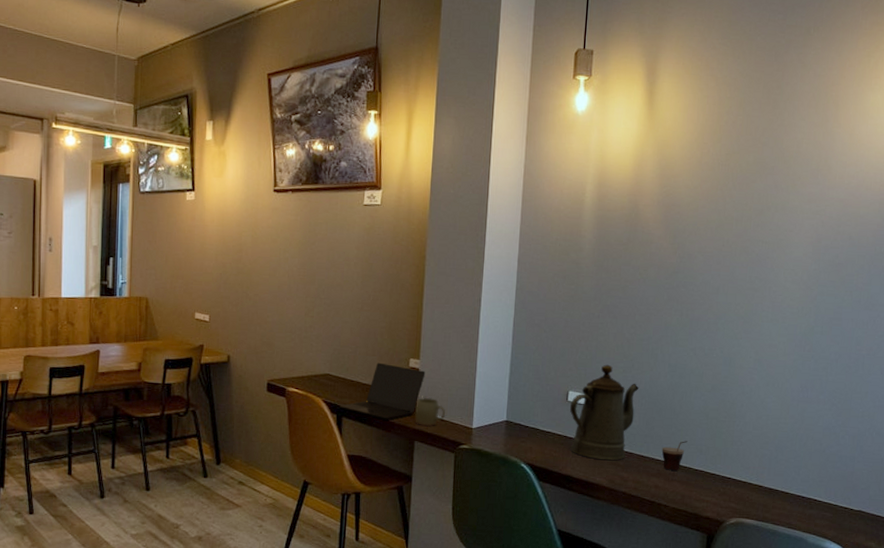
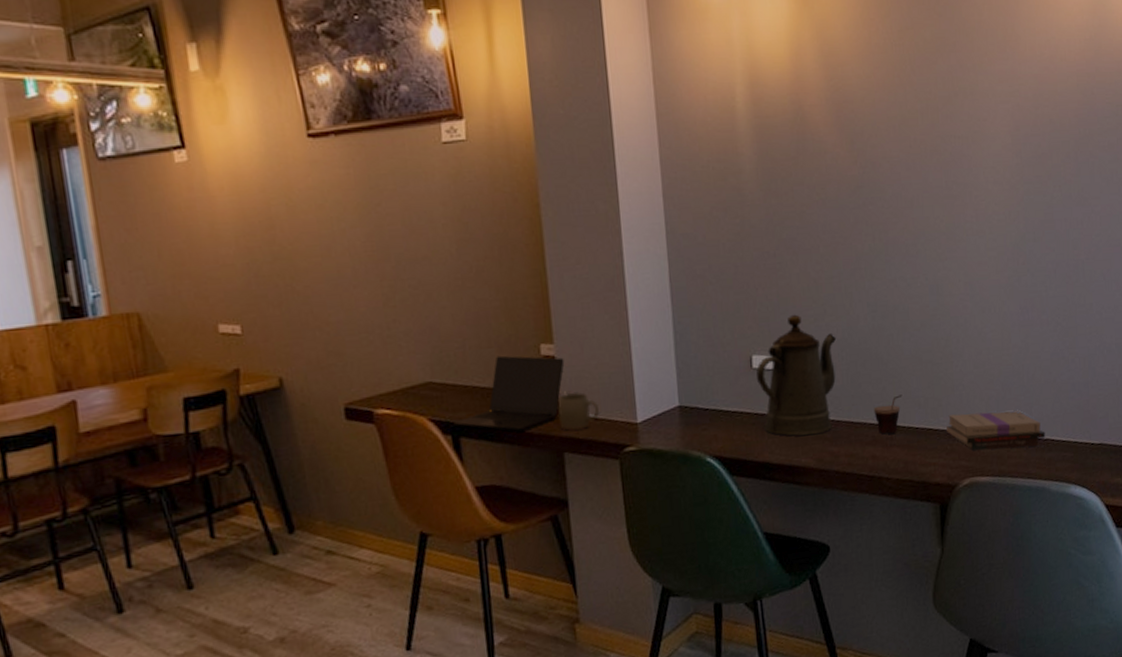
books: none [722,464,810,502] -> present [946,410,1046,451]

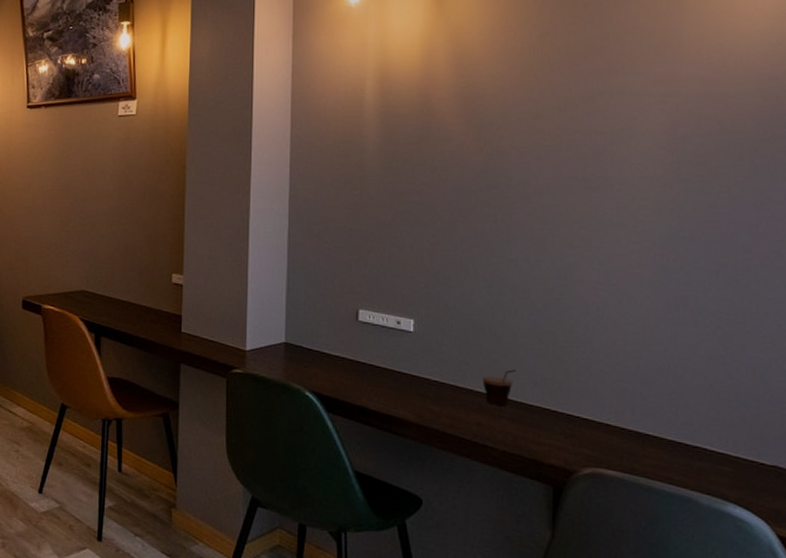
laptop: present [453,355,564,432] -> none [98,278,190,341]
mug: present [557,392,600,432] -> none [179,315,215,348]
coffee pot: present [756,314,836,437] -> none [362,279,446,392]
books: present [946,410,1046,451] -> none [567,399,696,451]

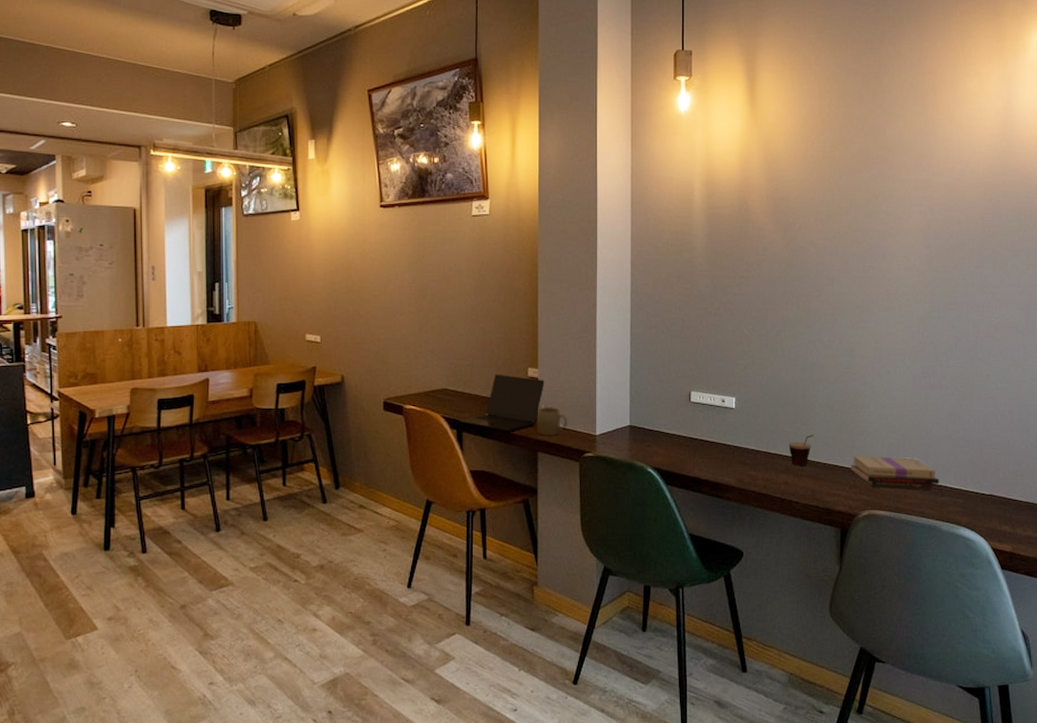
laptop: none [98,278,190,341] -> present [459,374,545,432]
mug: none [179,315,215,348] -> present [536,406,568,437]
books: none [567,399,696,451] -> present [851,456,940,490]

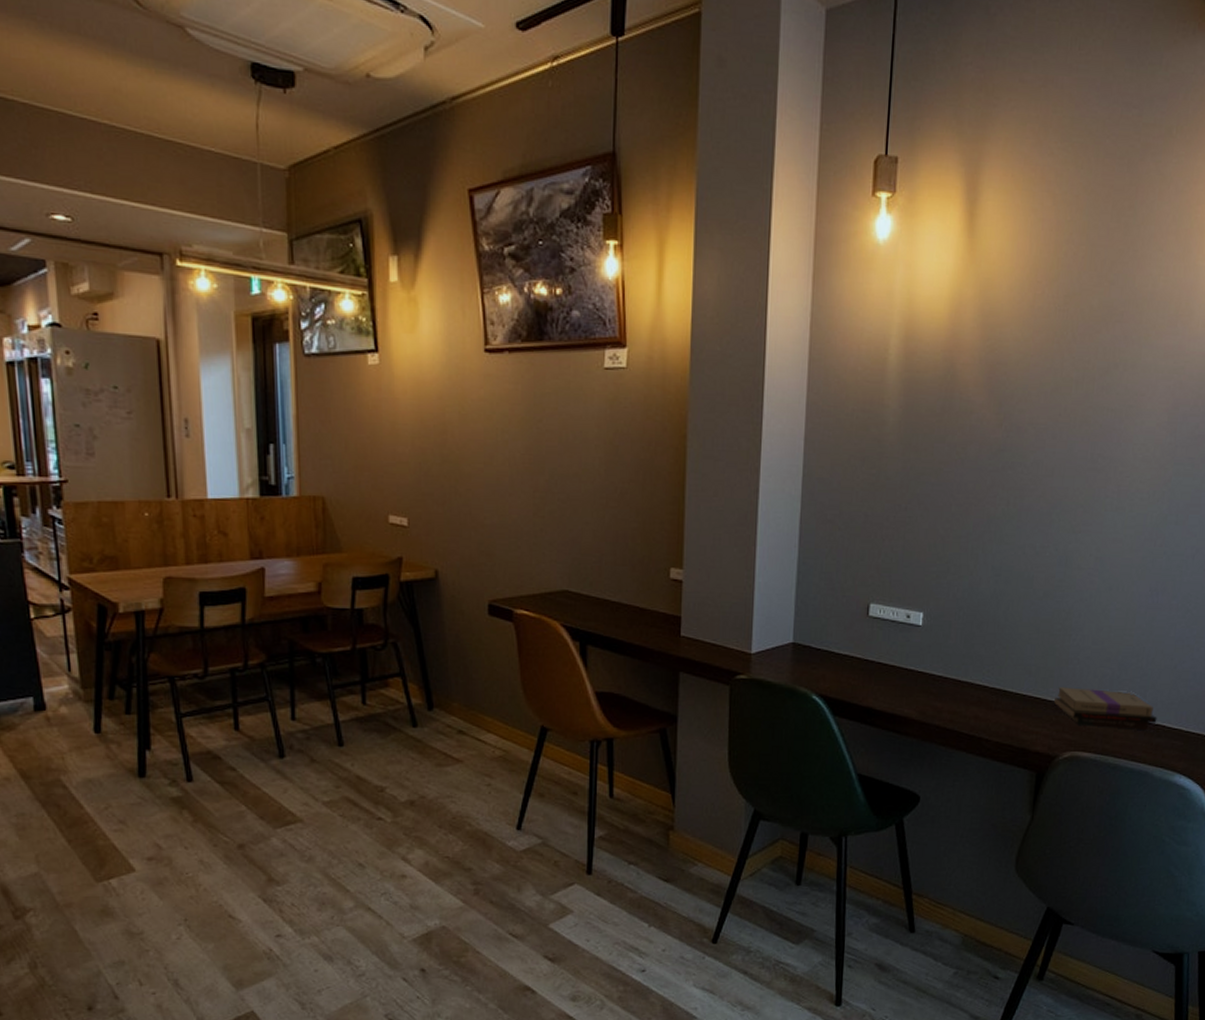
laptop: present [459,374,545,432] -> none [583,574,691,647]
mug: present [536,406,568,437] -> none [678,616,718,654]
cup: present [788,435,814,466] -> none [983,660,1015,697]

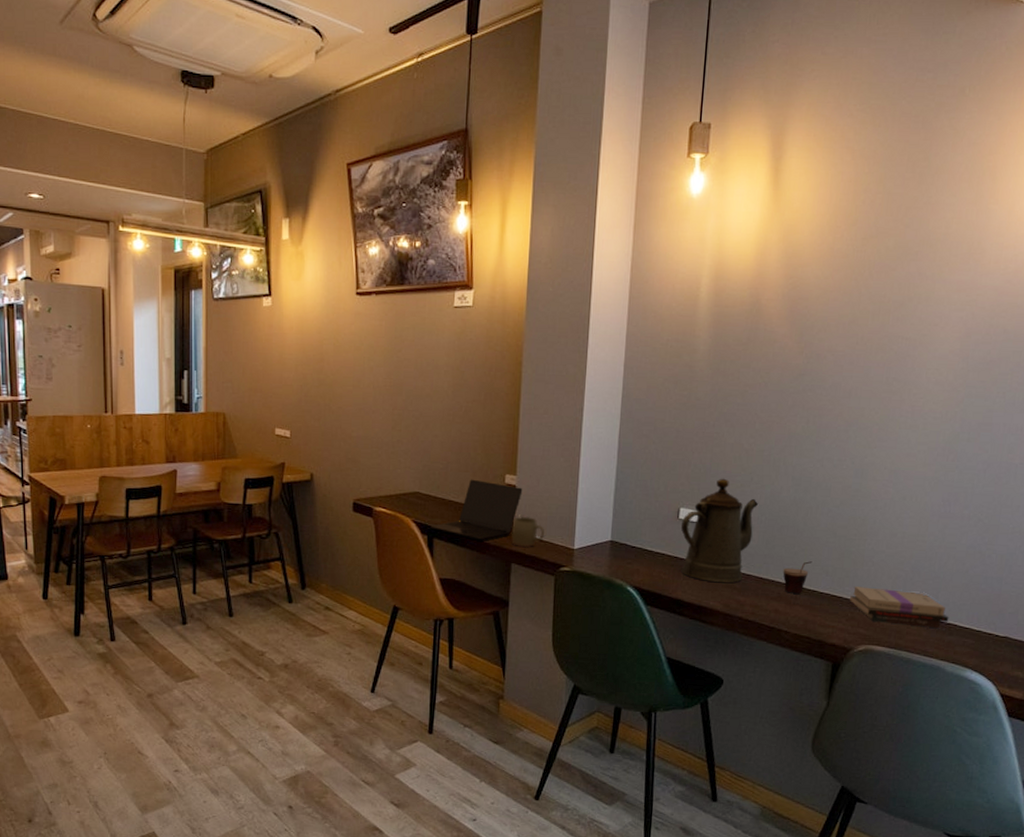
laptop: none [583,574,691,647] -> present [430,479,523,541]
mug: none [678,616,718,654] -> present [511,516,546,548]
coffee pot: none [872,568,955,688] -> present [681,478,758,584]
cup: none [983,660,1015,697] -> present [783,561,813,594]

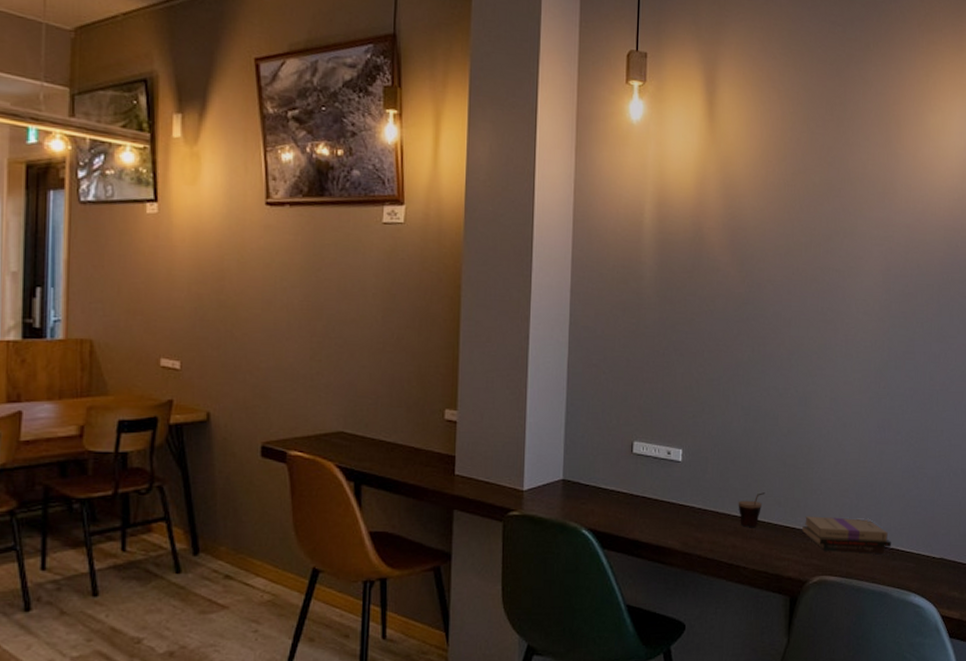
laptop: present [430,479,523,541] -> none [357,415,465,486]
mug: present [511,516,546,548] -> none [452,455,491,492]
coffee pot: present [681,478,758,584] -> none [636,409,710,520]

